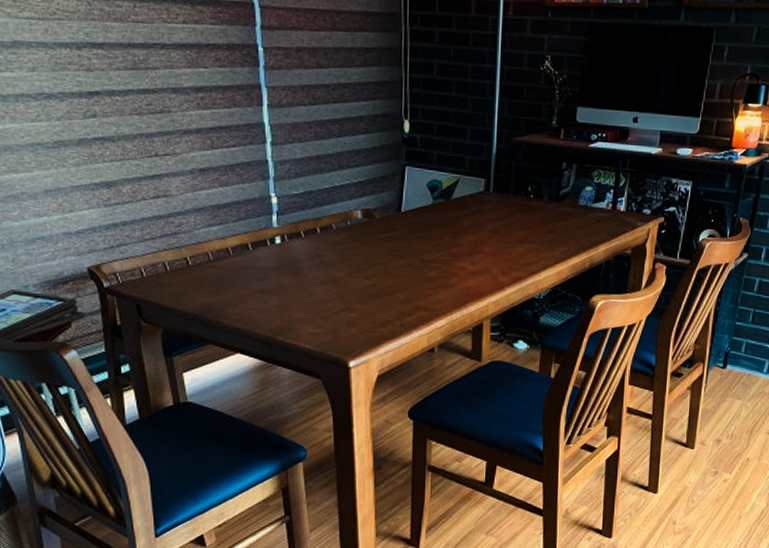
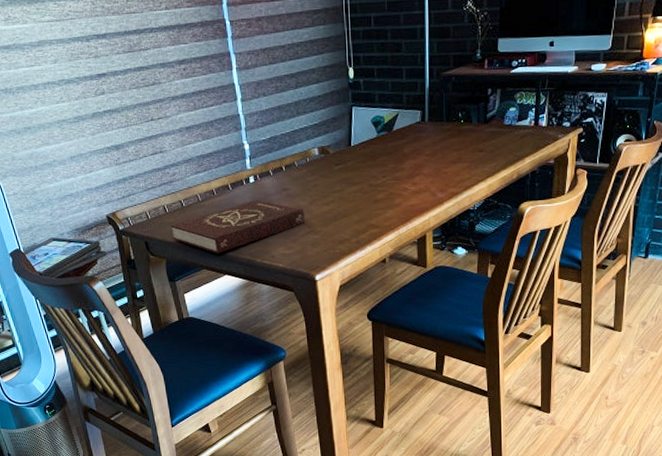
book: none [172,265,340,327] -> present [171,200,305,254]

